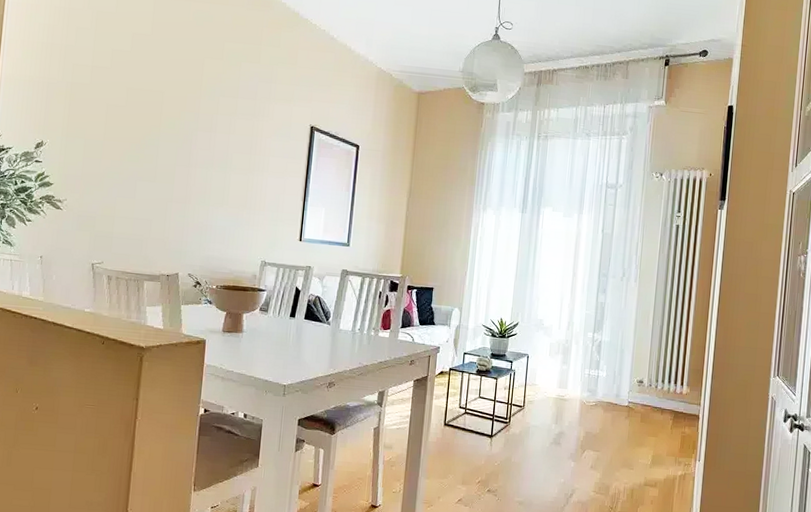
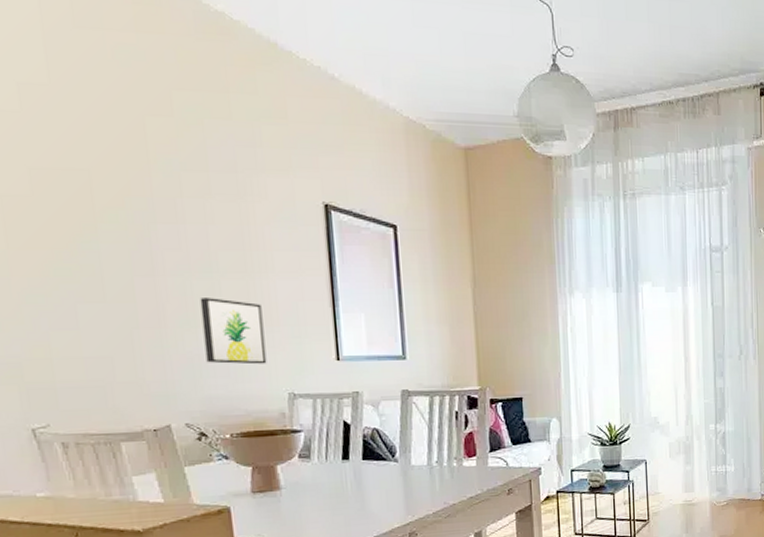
wall art: none [211,185,255,238] -> present [200,298,267,365]

